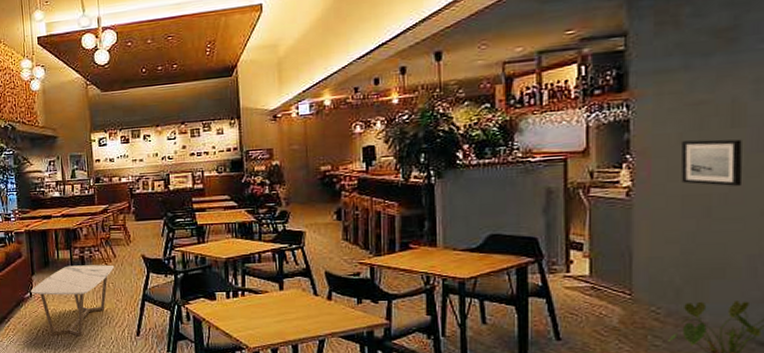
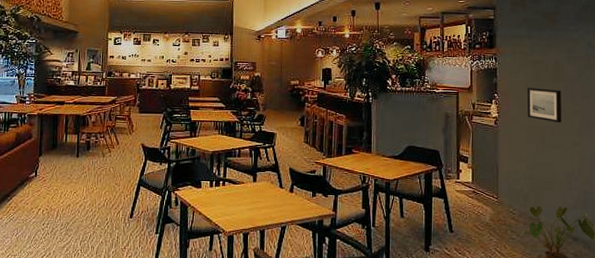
coffee table: present [31,264,114,337] -> none [36,149,116,217]

